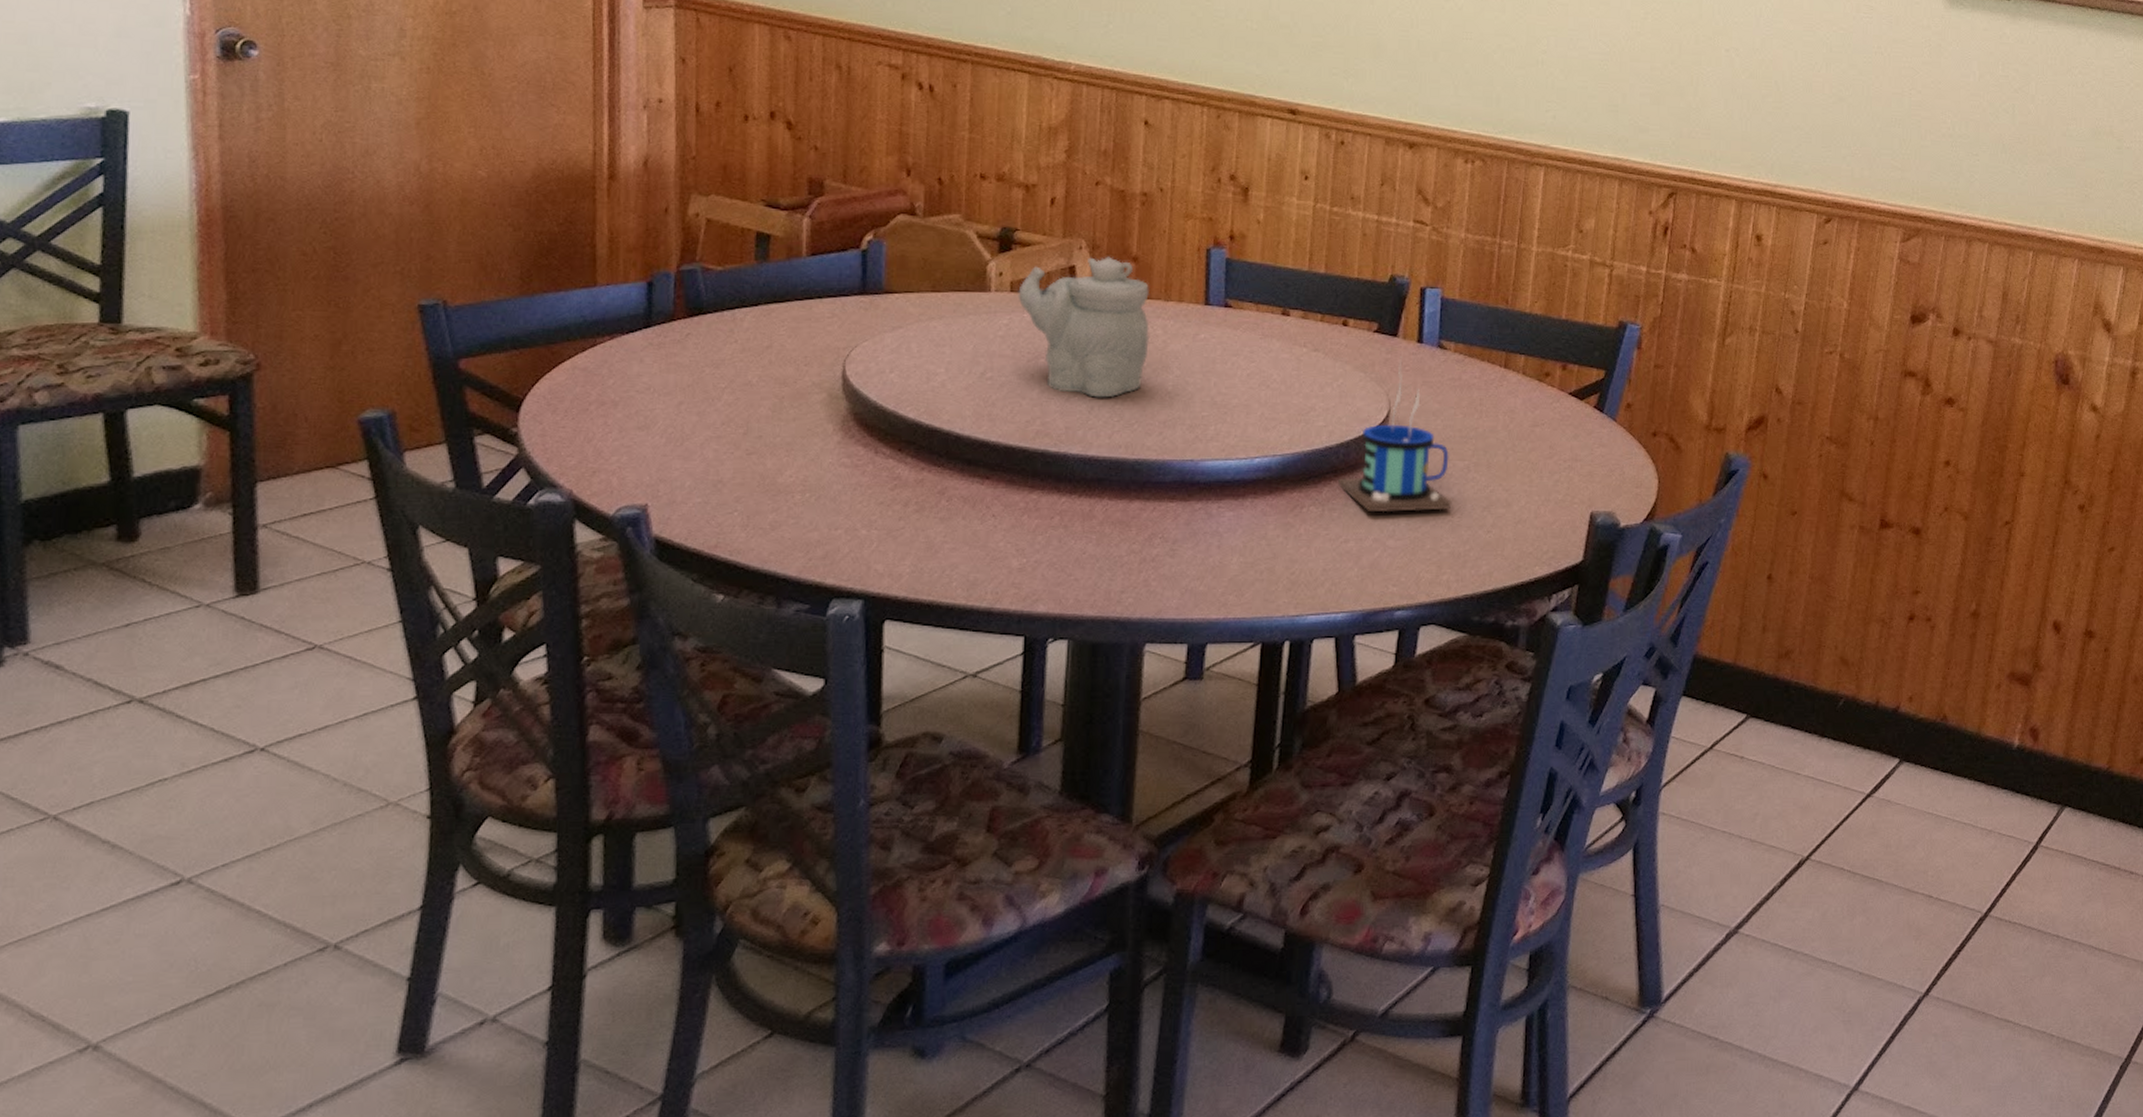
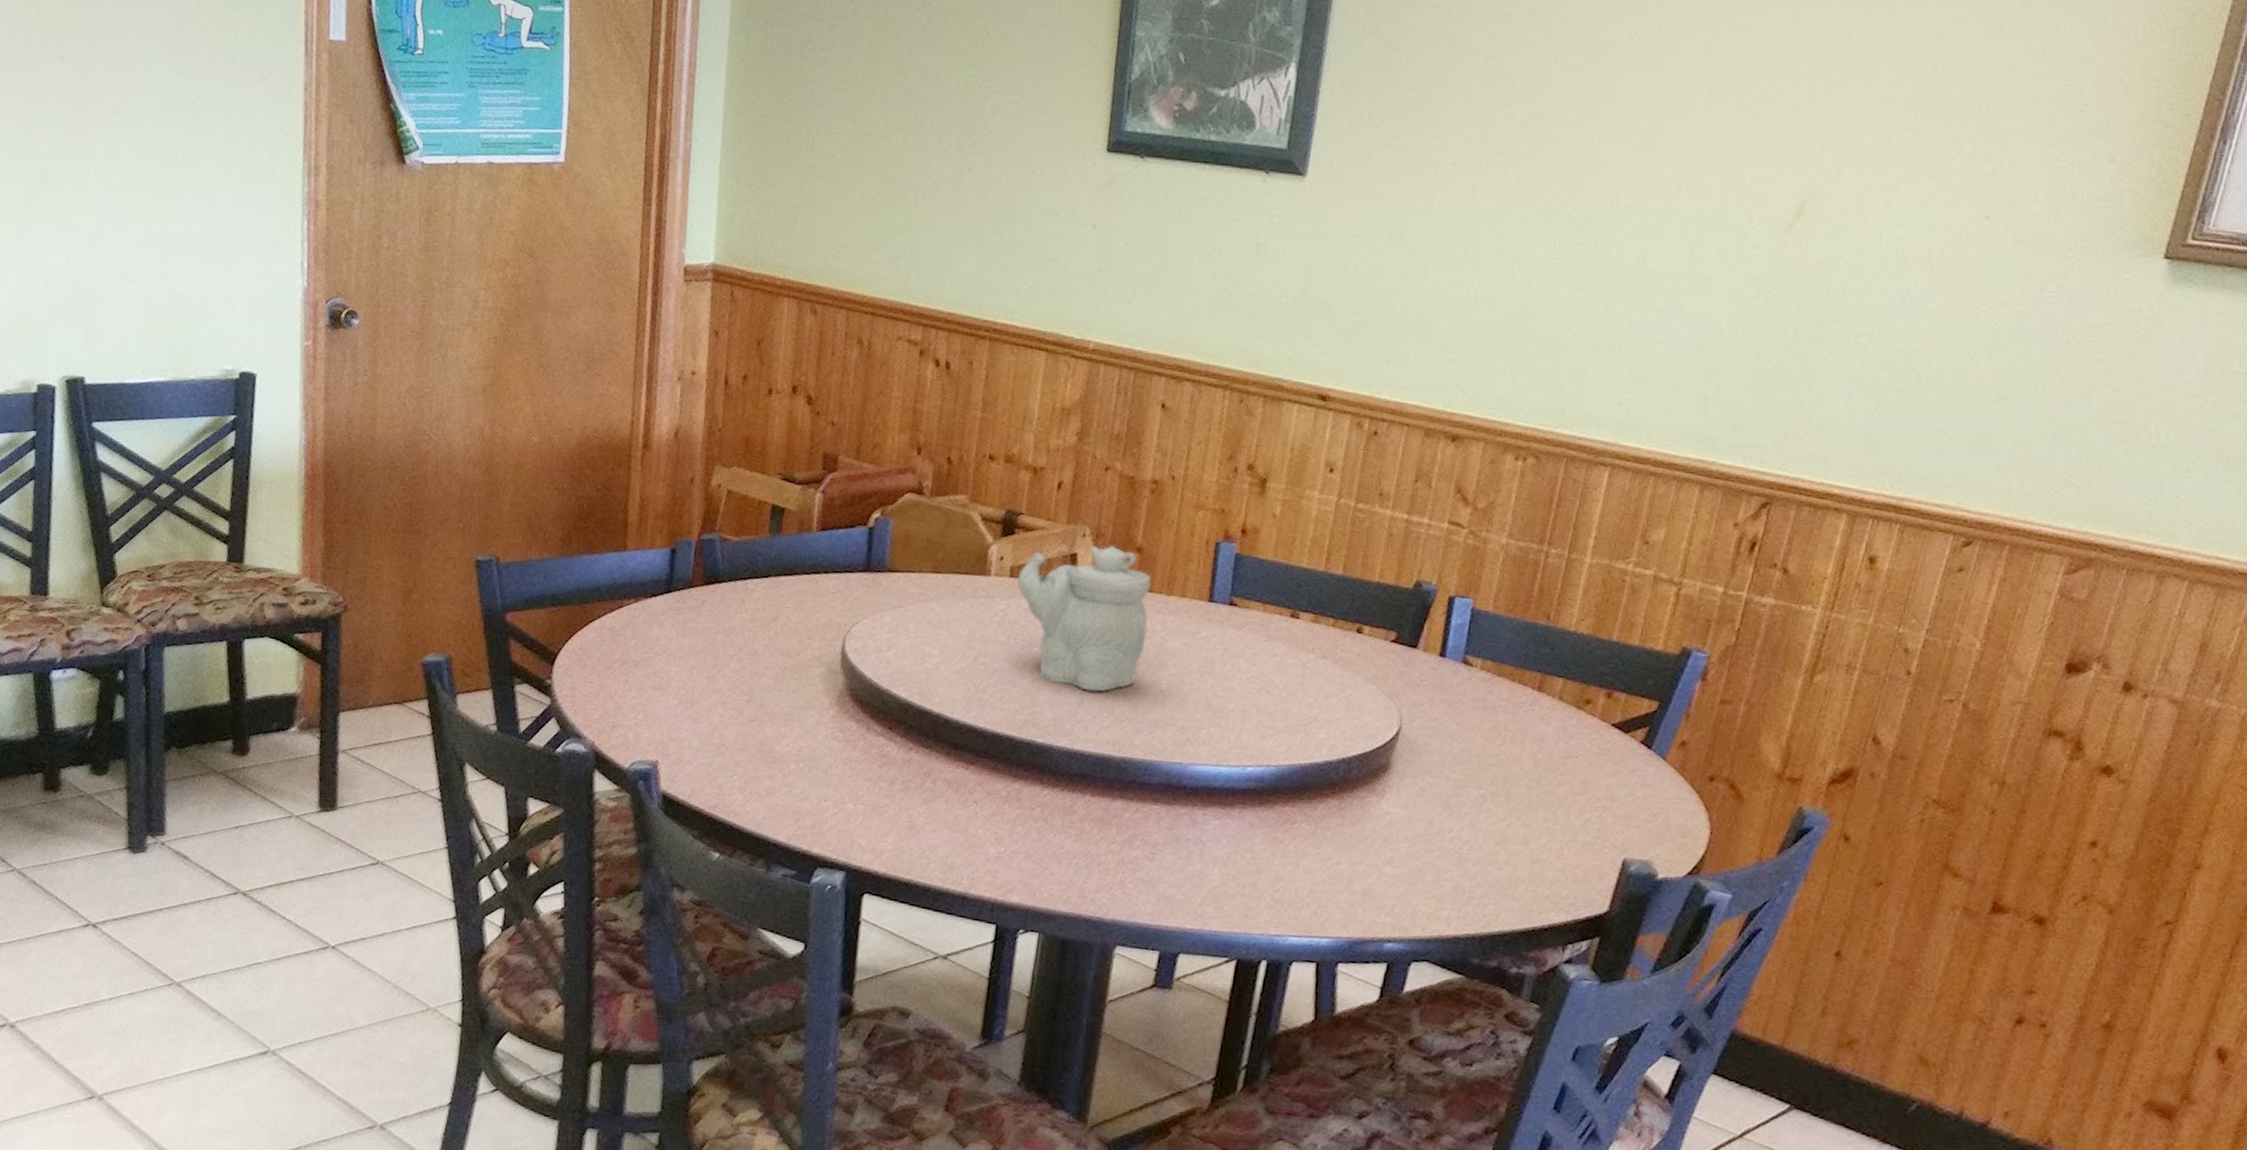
mug: present [1338,356,1452,513] -> none [1335,670,1464,841]

